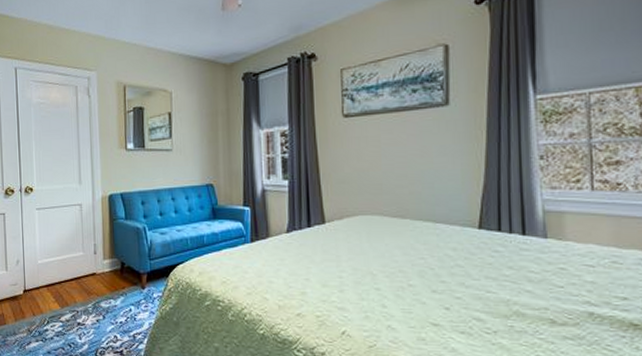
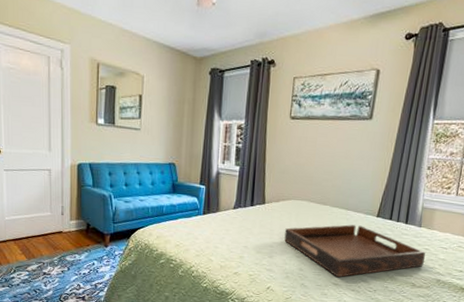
serving tray: none [355,242,562,315] -> present [284,224,426,278]

